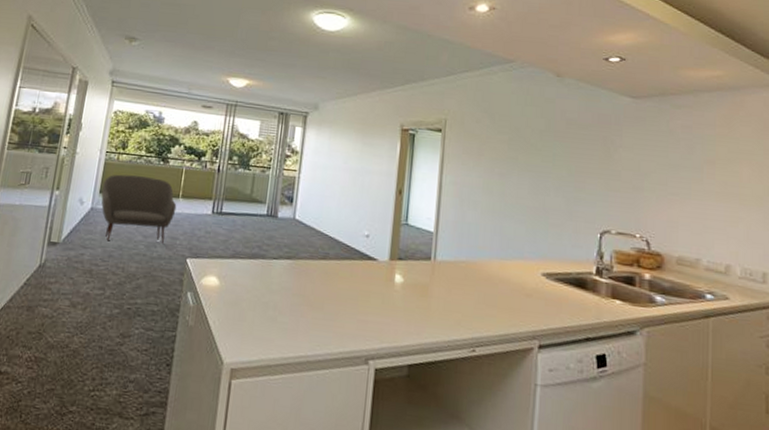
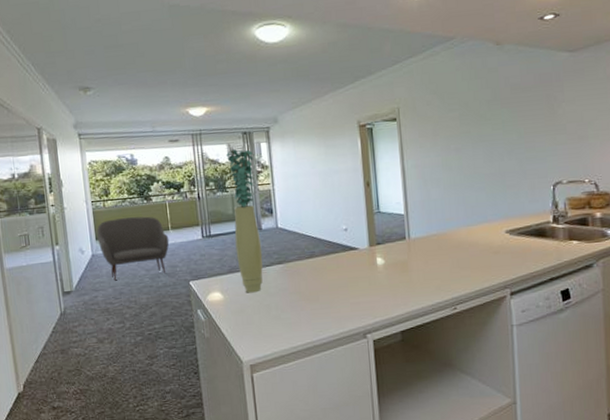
vase: none [242,121,286,286] -> present [226,144,263,293]

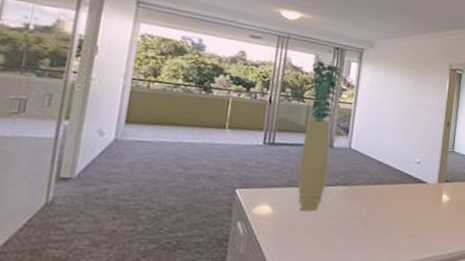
armchair: present [96,216,169,281] -> none [127,103,223,175]

